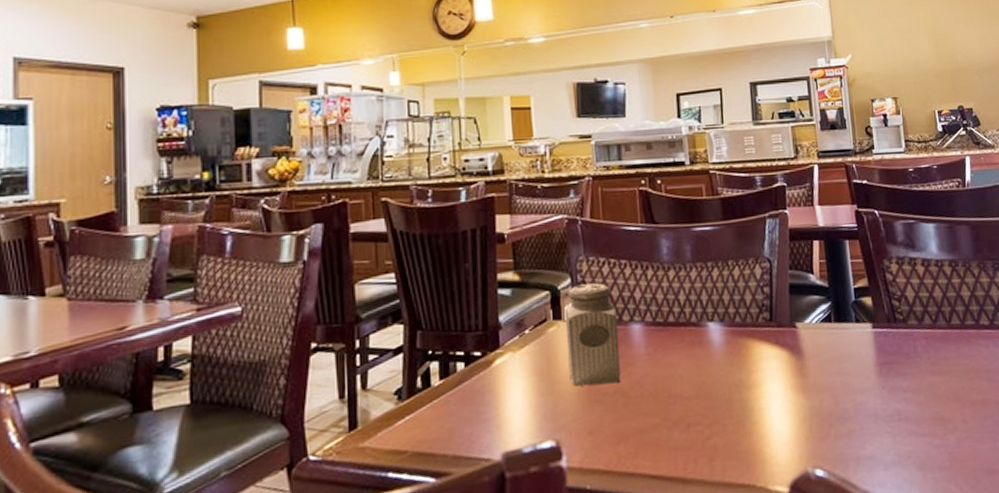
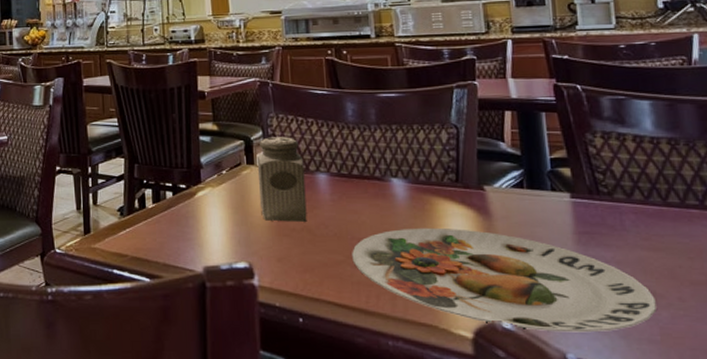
plate: none [668,372,945,475] -> present [352,227,656,333]

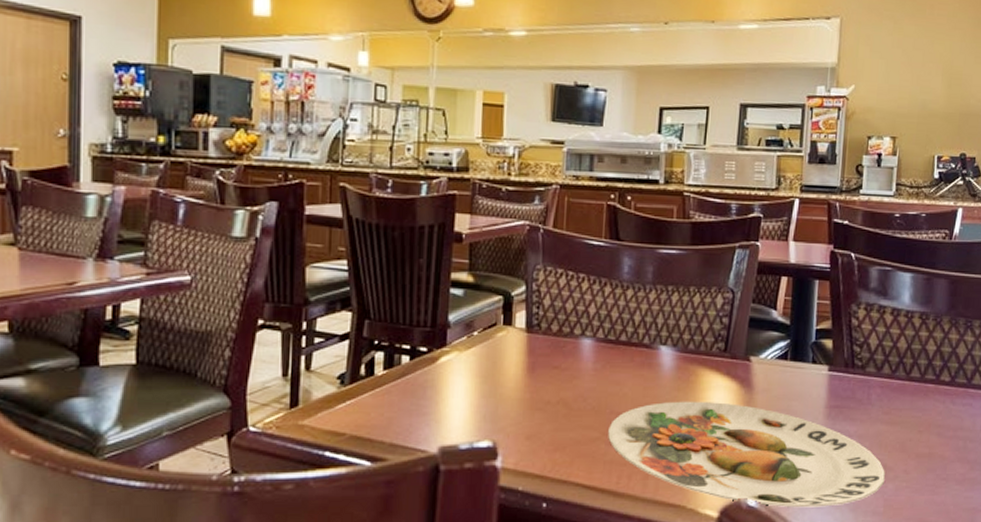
salt shaker: present [257,137,307,222] -> none [514,293,569,394]

